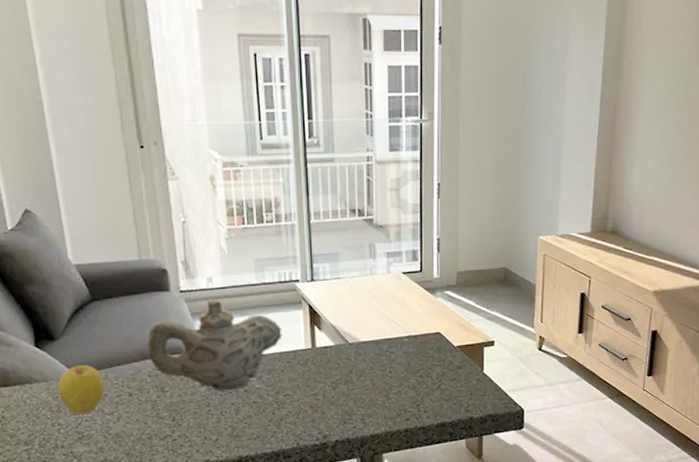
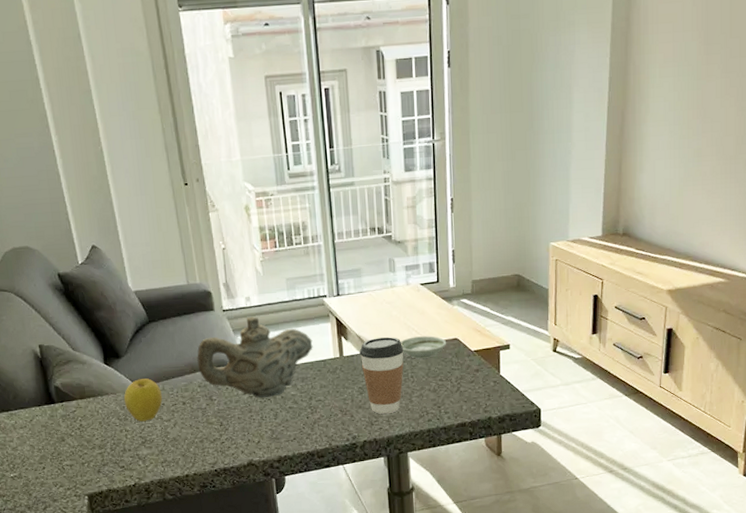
coffee cup: none [333,328,382,412] -> present [359,337,404,415]
saucer: none [378,328,429,353] -> present [400,336,447,359]

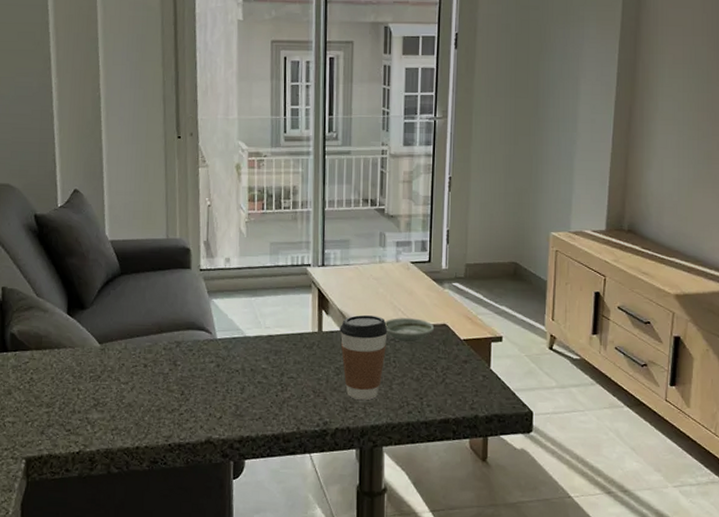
apple: present [123,378,163,422] -> none [81,334,123,381]
teapot: present [197,316,313,398] -> none [165,278,291,369]

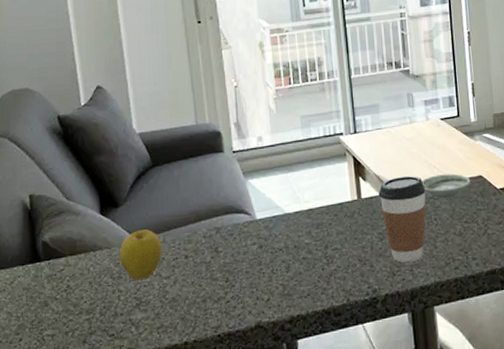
apple: none [81,334,123,381] -> present [119,229,162,280]

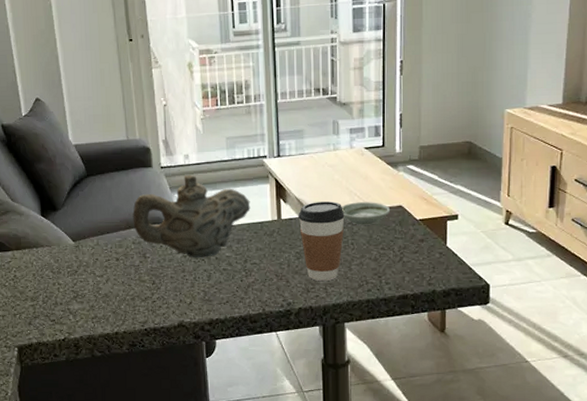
apple: present [119,229,162,280] -> none [58,232,96,276]
teapot: none [203,157,329,248] -> present [133,174,251,258]

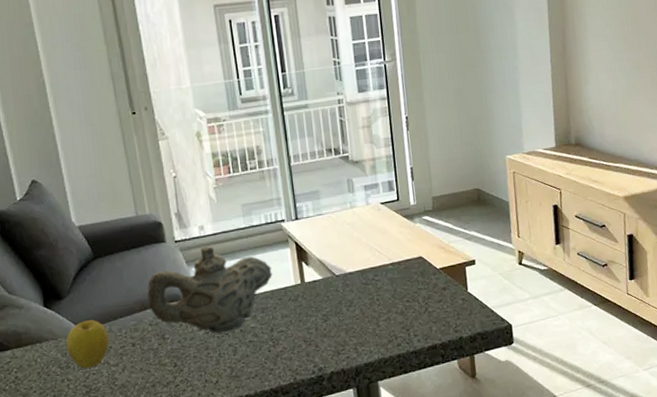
apple: none [58,232,96,276] -> present [65,320,109,369]
coffee cup: present [298,201,345,282] -> none [321,259,369,342]
saucer: present [341,202,391,225] -> none [363,255,412,280]

